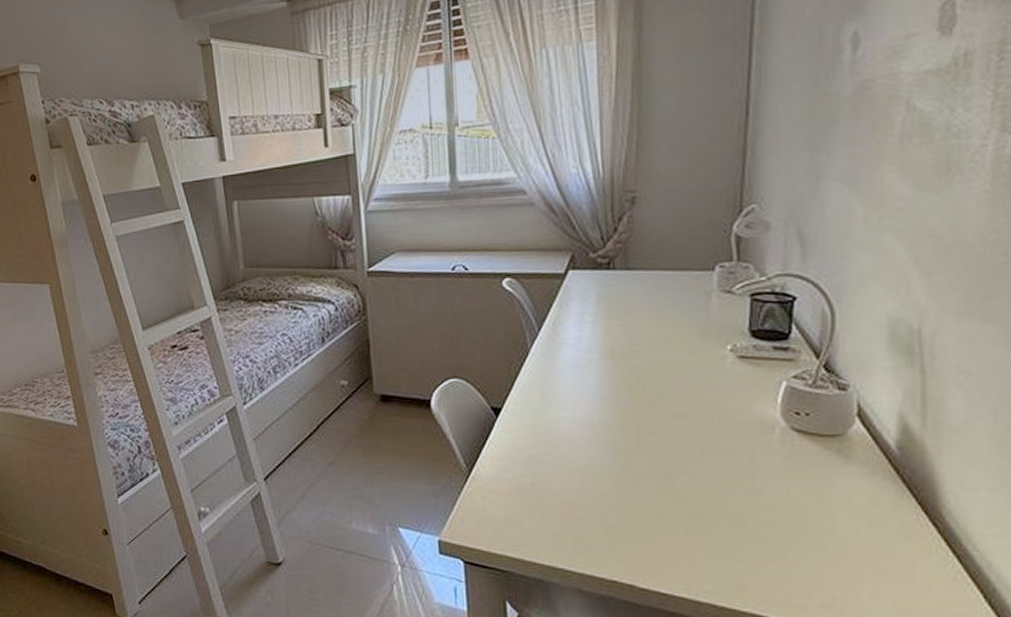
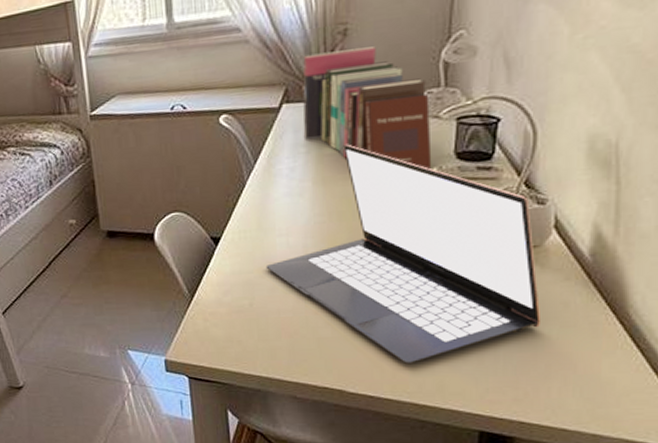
laptop: none [549,315,848,560] -> present [265,144,542,365]
book: none [589,216,666,309] -> present [303,46,376,140]
books: none [608,232,726,348] -> present [321,61,432,170]

